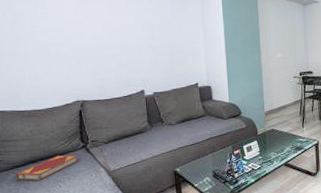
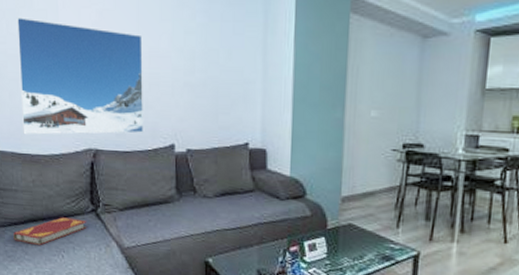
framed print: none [11,8,120,96] -> present [17,18,144,135]

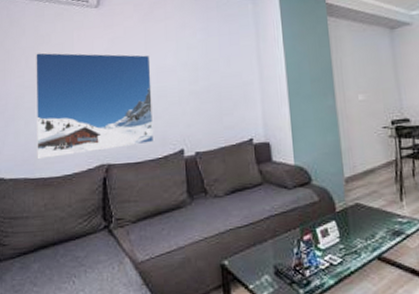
hardback book: present [13,217,87,246] -> none [22,238,100,275]

